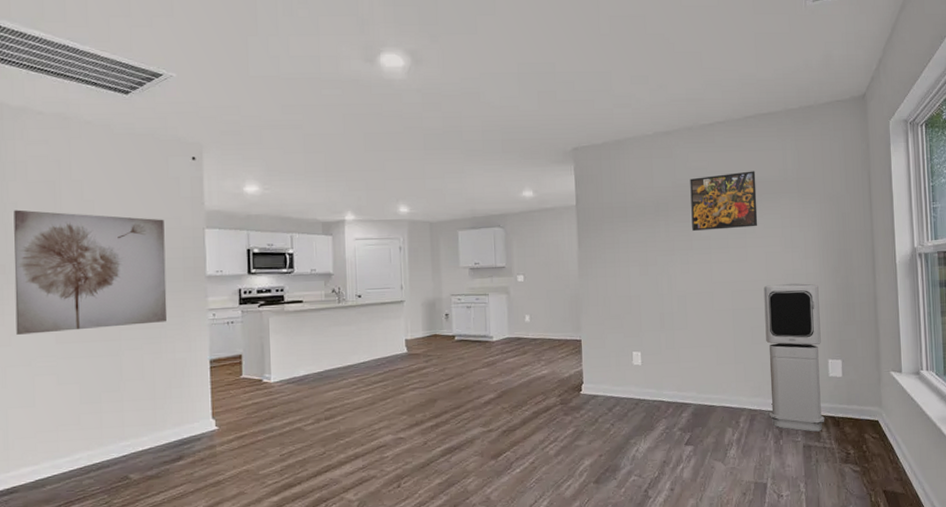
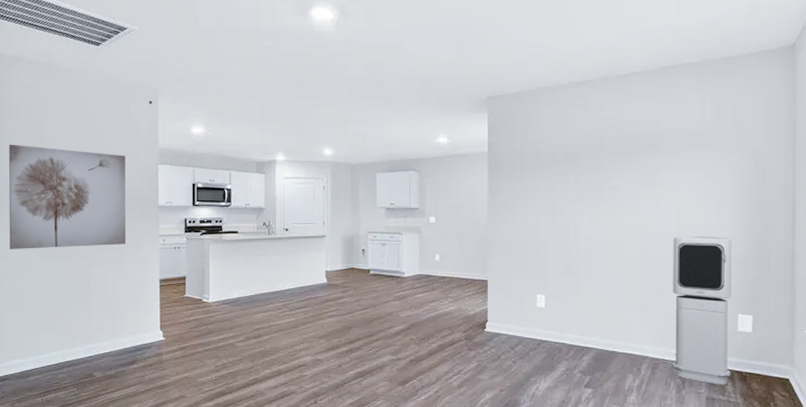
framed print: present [690,171,758,232] -> none [602,122,671,181]

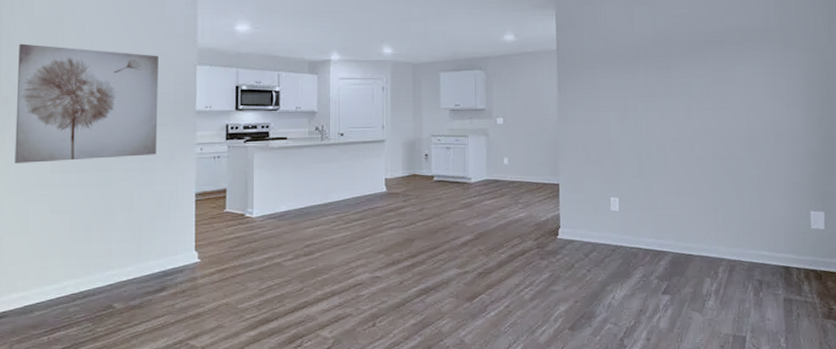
air purifier: present [673,236,732,385] -> none [744,133,807,285]

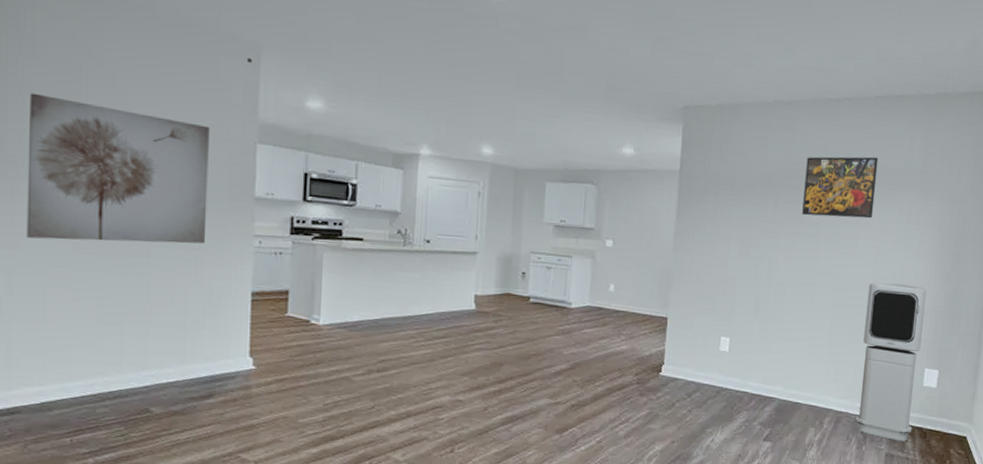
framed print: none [671,19,739,78] -> present [802,156,879,219]
air purifier: none [744,133,807,285] -> present [856,282,927,441]

